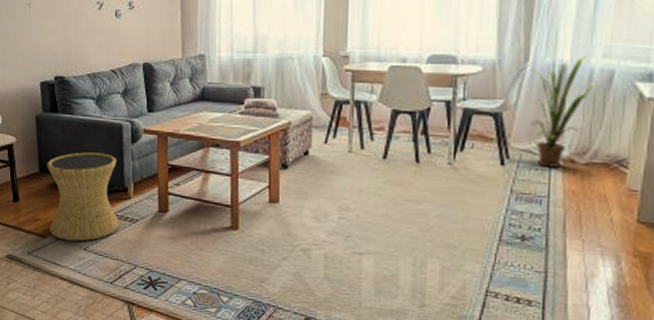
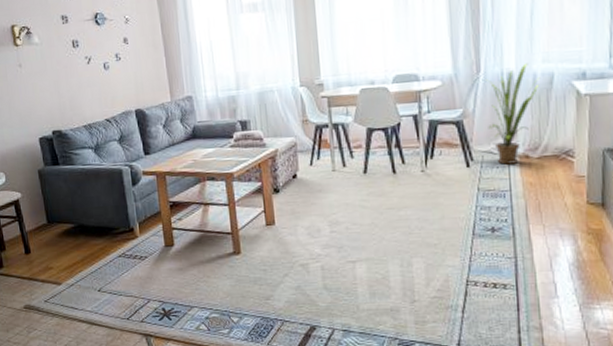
side table: present [47,152,121,242] -> none [54,198,131,285]

